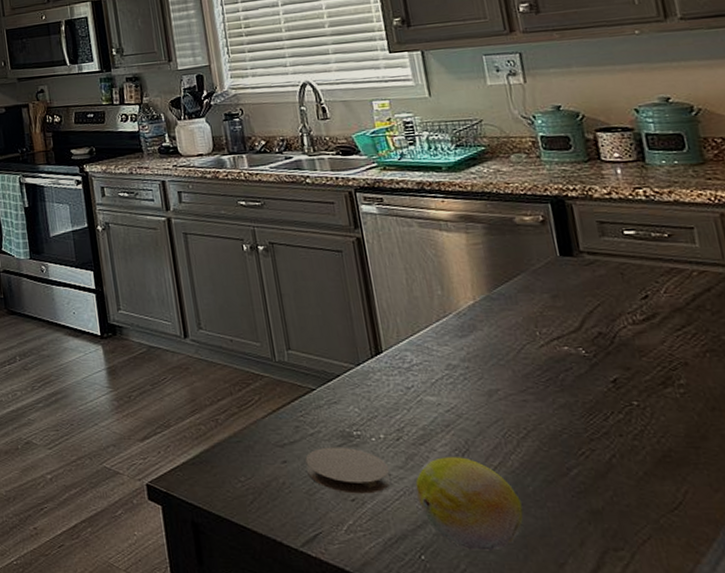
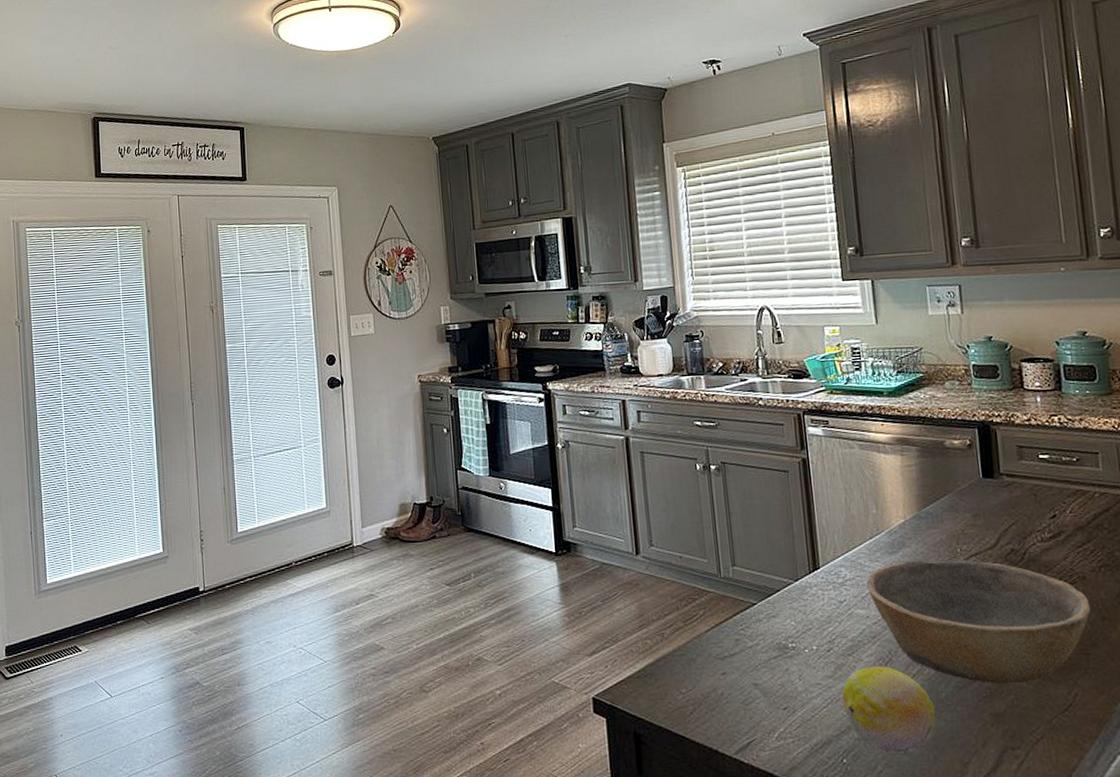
coaster: present [305,447,392,494] -> none [743,658,821,703]
bowl: none [435,344,698,479] -> present [866,560,1091,684]

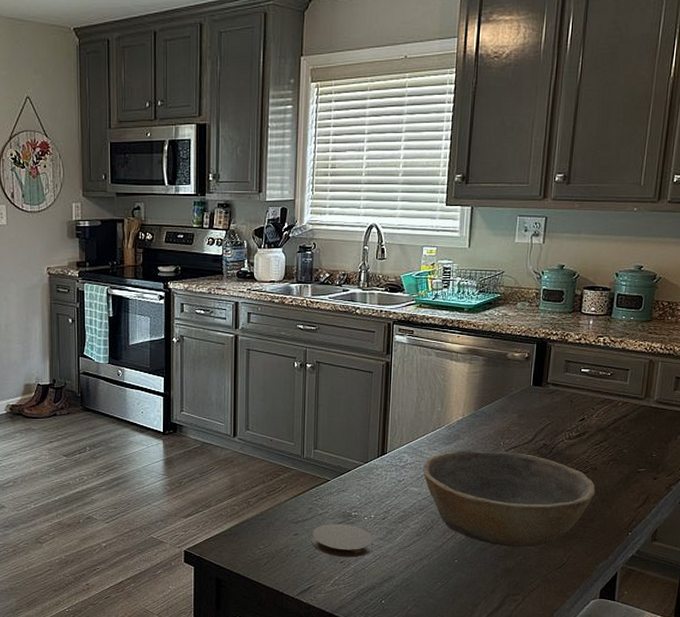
coaster: none [743,658,821,703] -> present [312,523,373,558]
fruit: present [842,666,936,753] -> none [389,532,460,597]

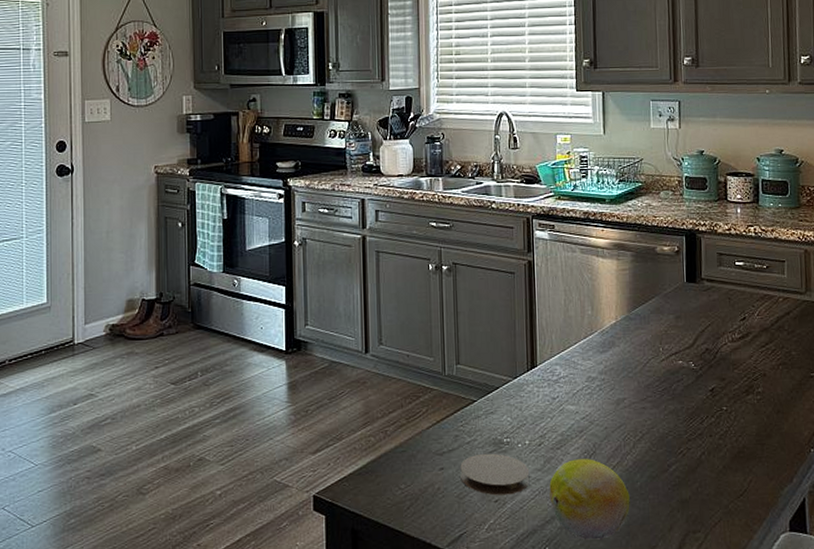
fruit: none [389,532,460,597] -> present [549,458,630,540]
bowl: present [423,450,596,548] -> none [578,358,769,473]

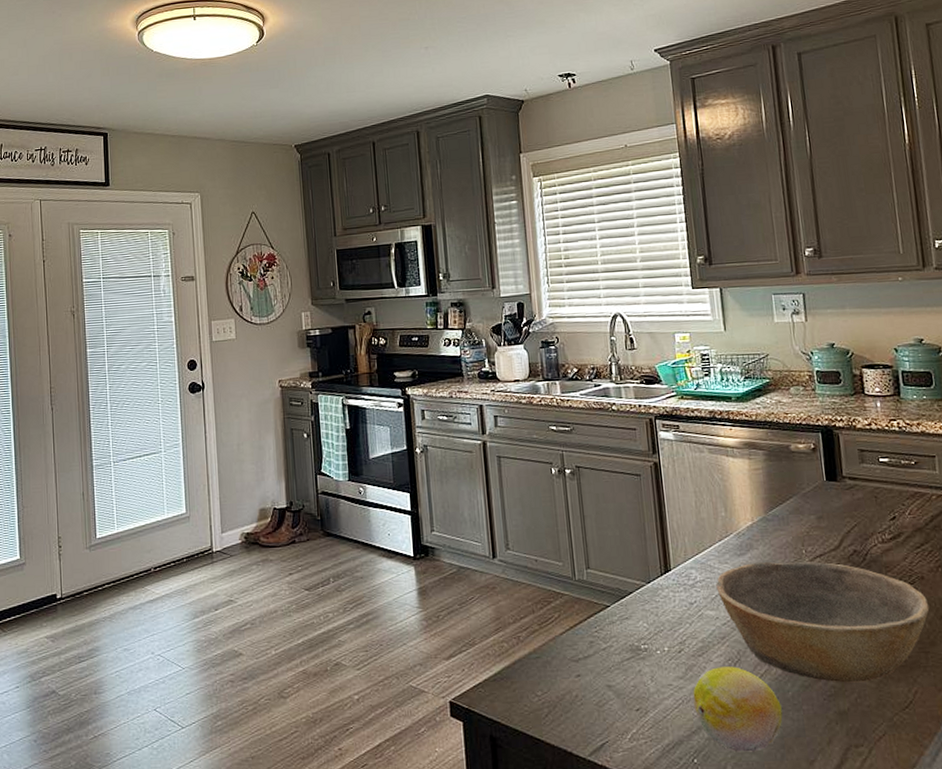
coaster: present [460,453,530,496] -> none [597,660,672,704]
bowl: none [578,358,769,473] -> present [716,561,930,683]

